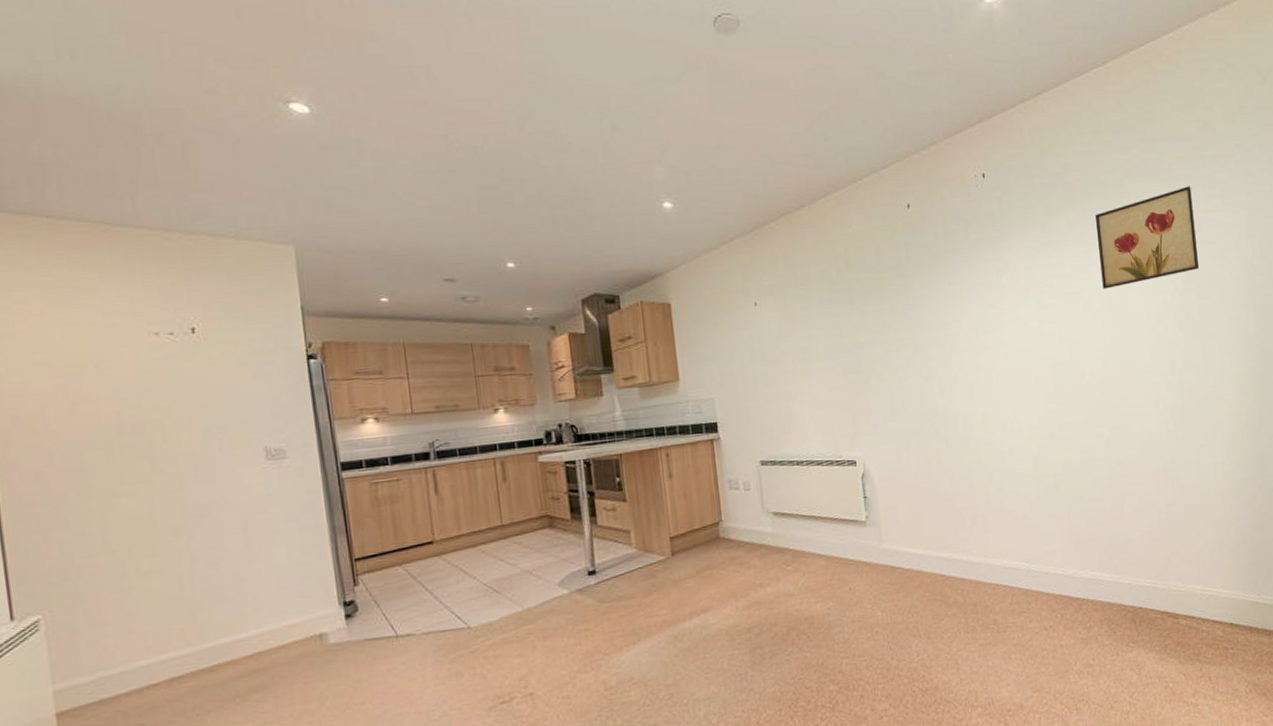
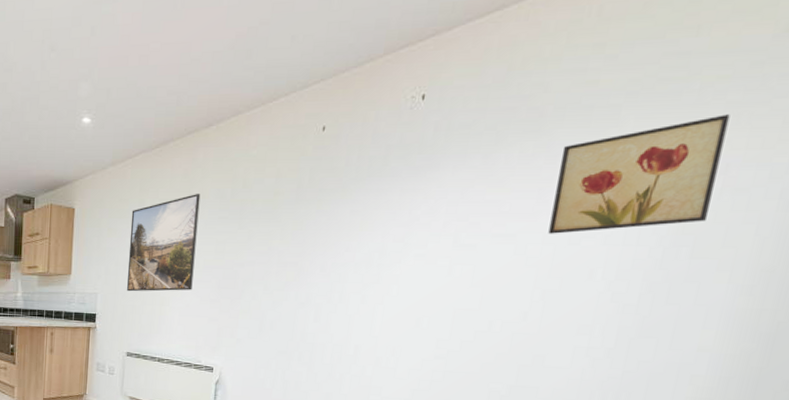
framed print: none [737,277,817,391] -> present [127,194,201,292]

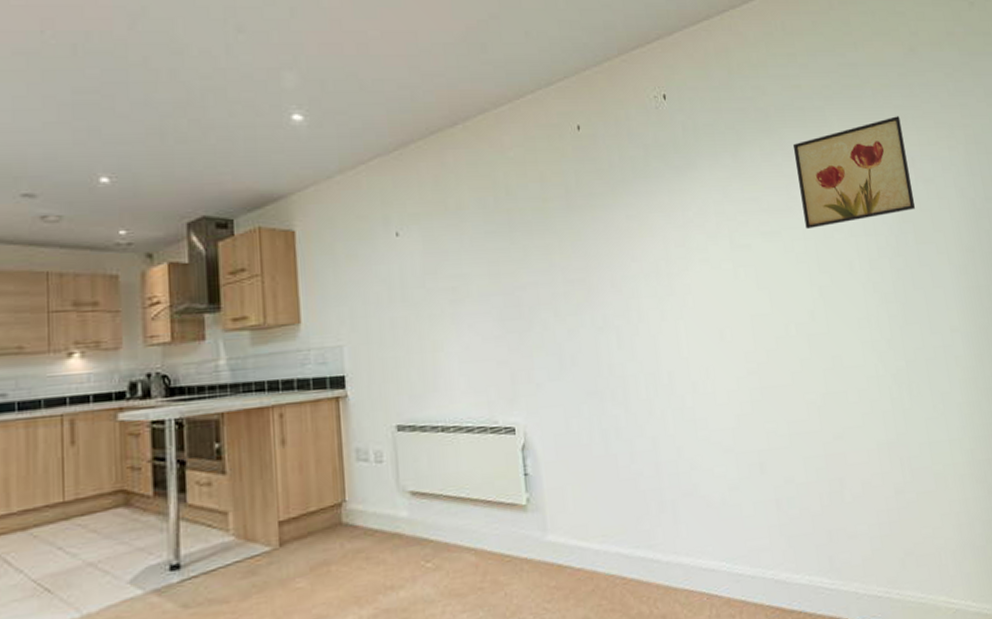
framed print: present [127,194,201,292] -> none [374,204,469,339]

